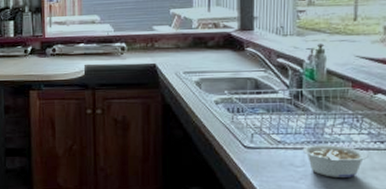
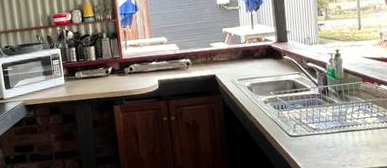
legume: present [302,144,369,177] -> none [332,127,379,153]

